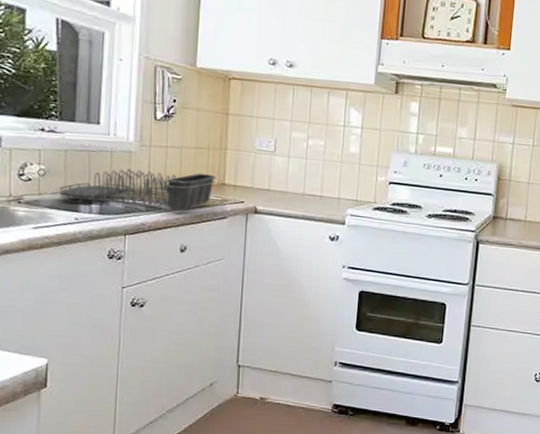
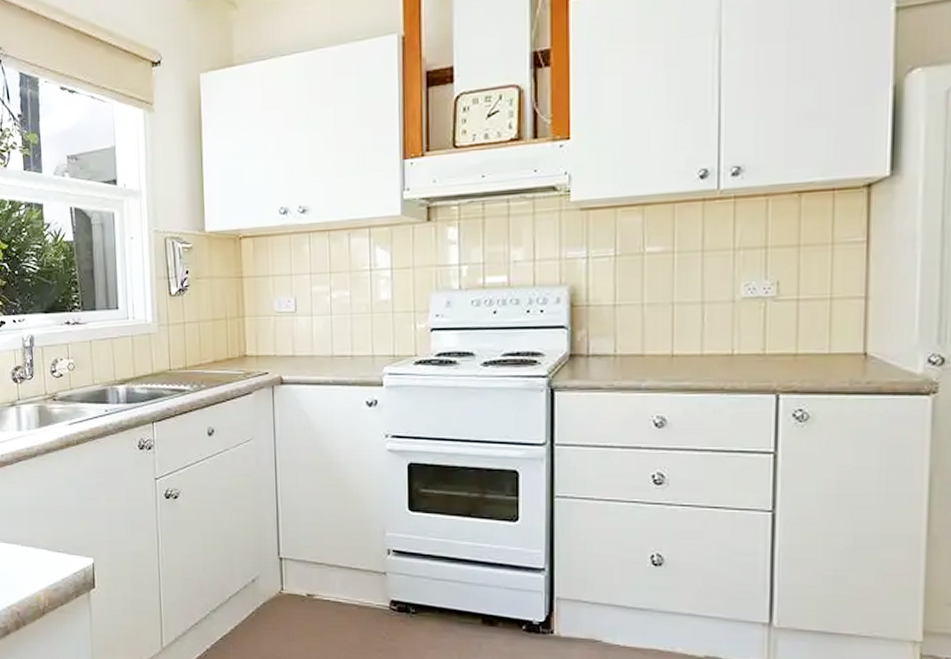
dish rack: present [59,168,216,212] -> none [88,346,237,395]

